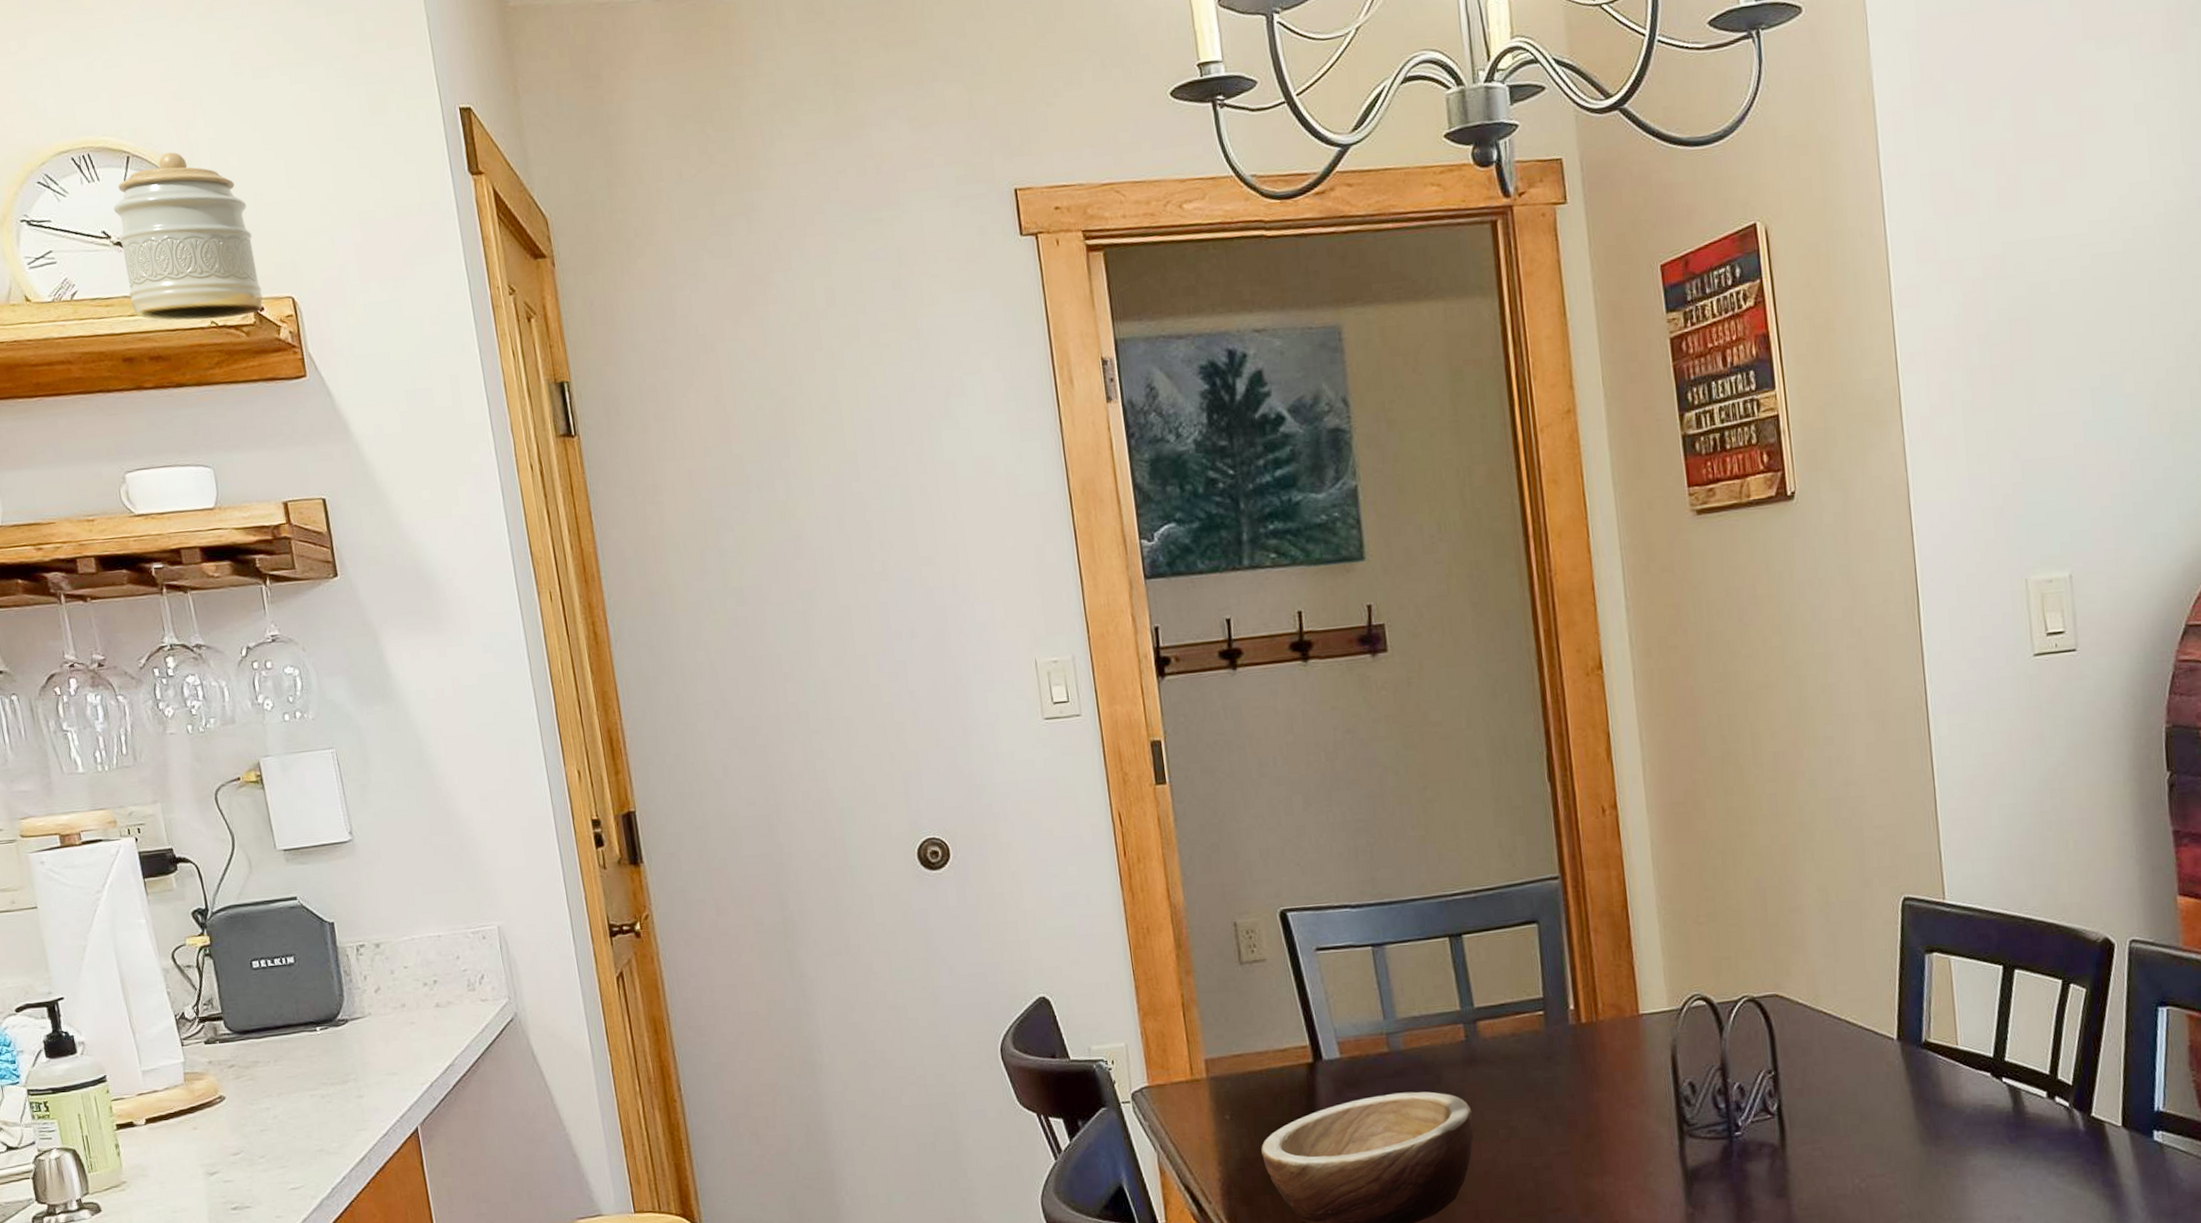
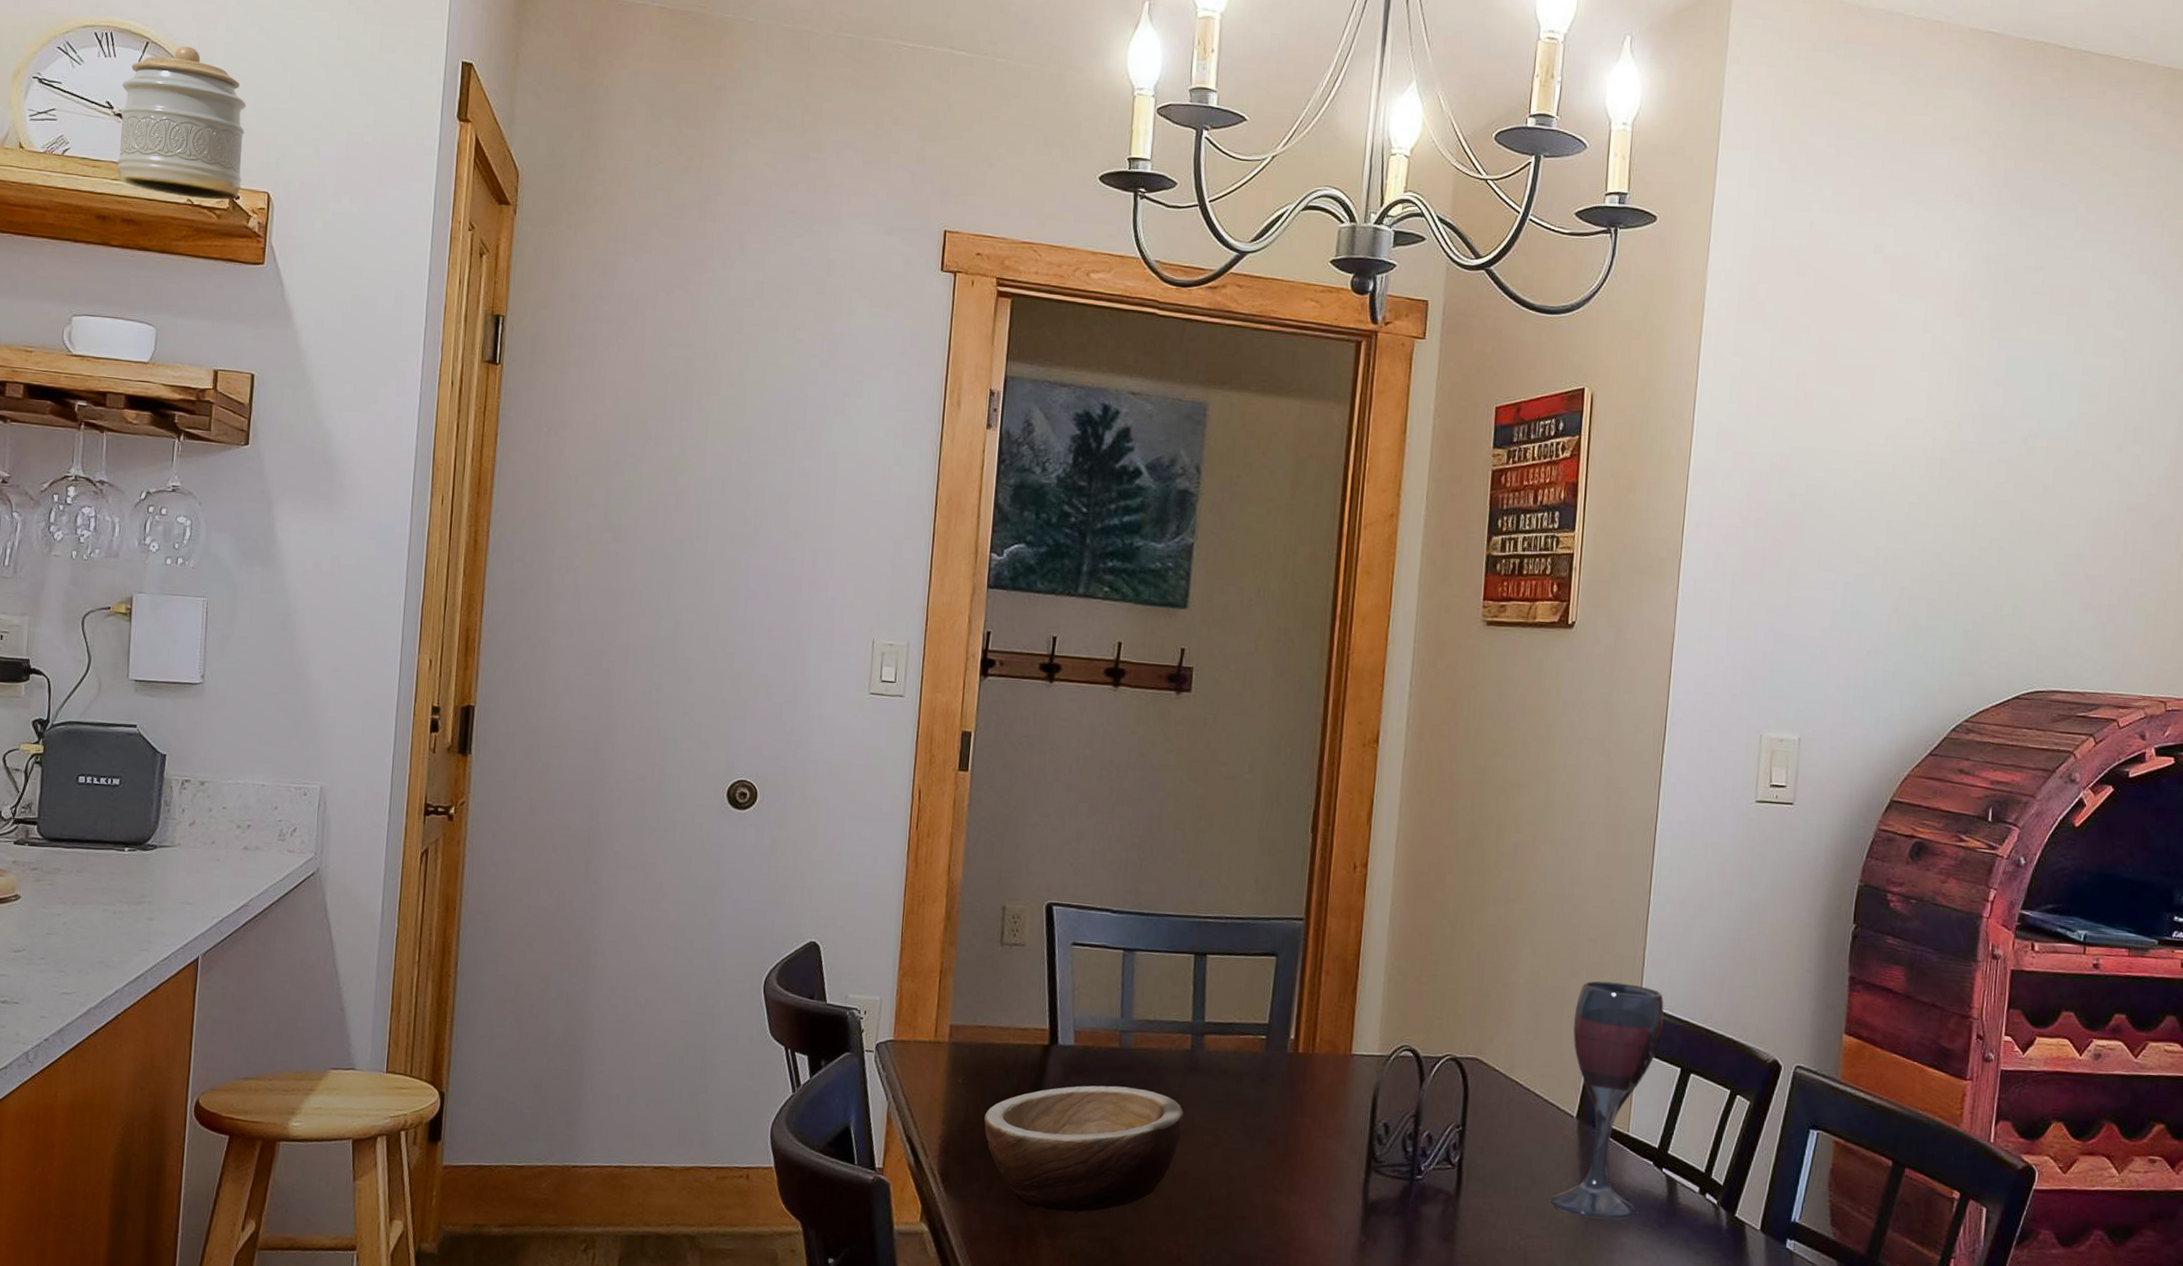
cup: none [1874,883,1981,1145] -> present [1551,981,1664,1220]

